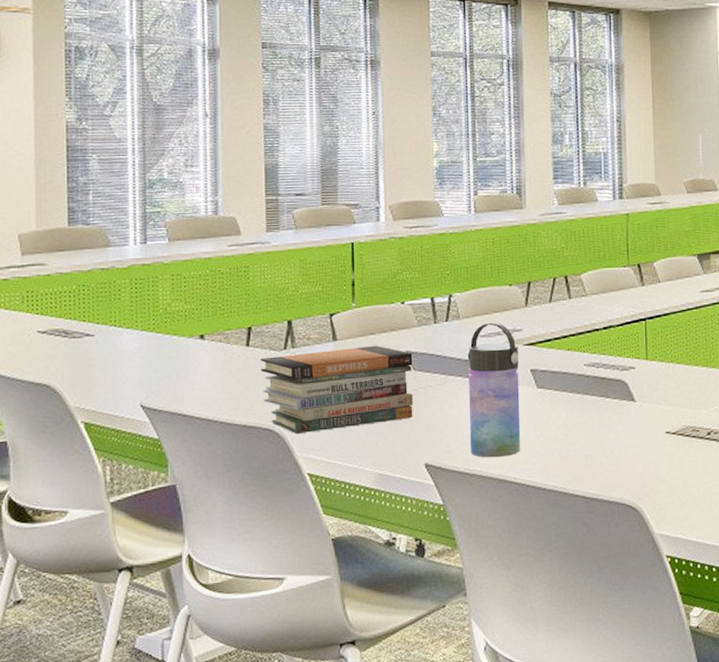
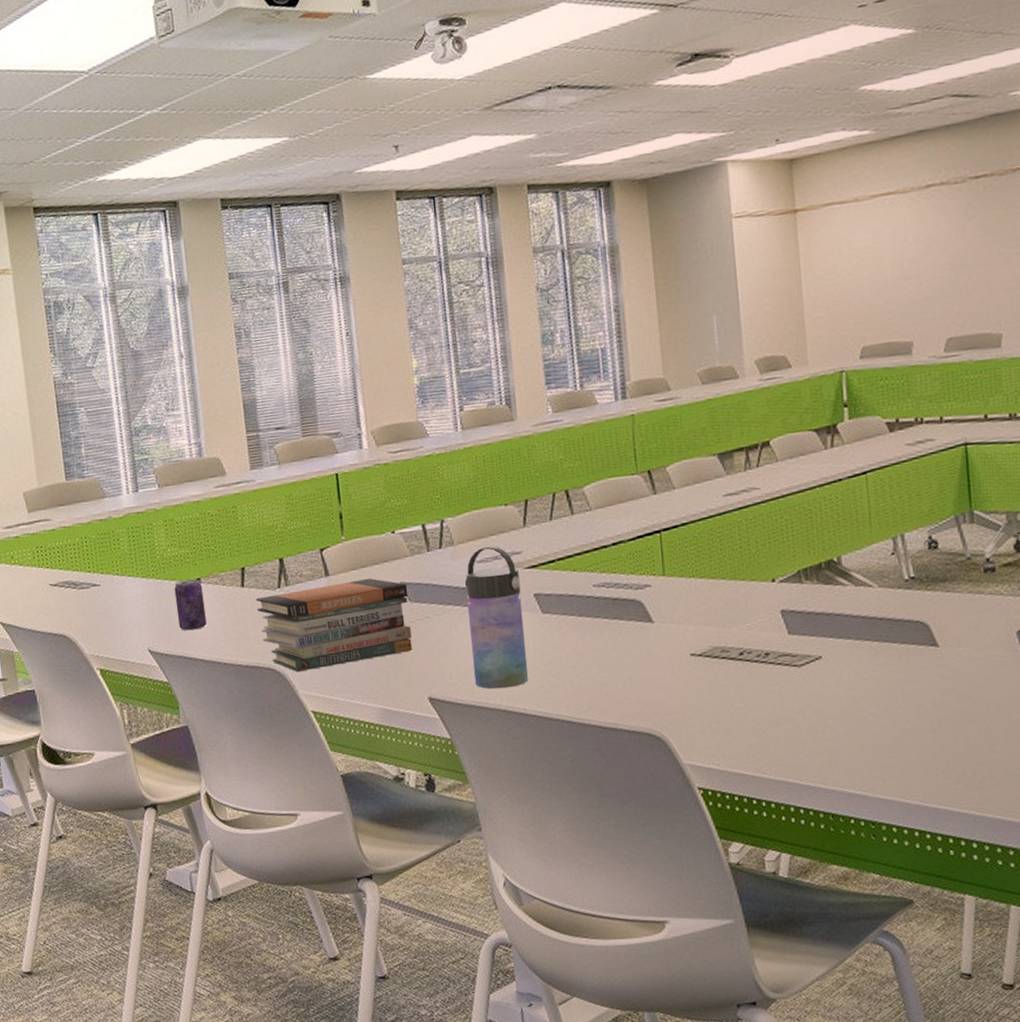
beverage can: none [175,335,206,387] -> present [174,579,207,631]

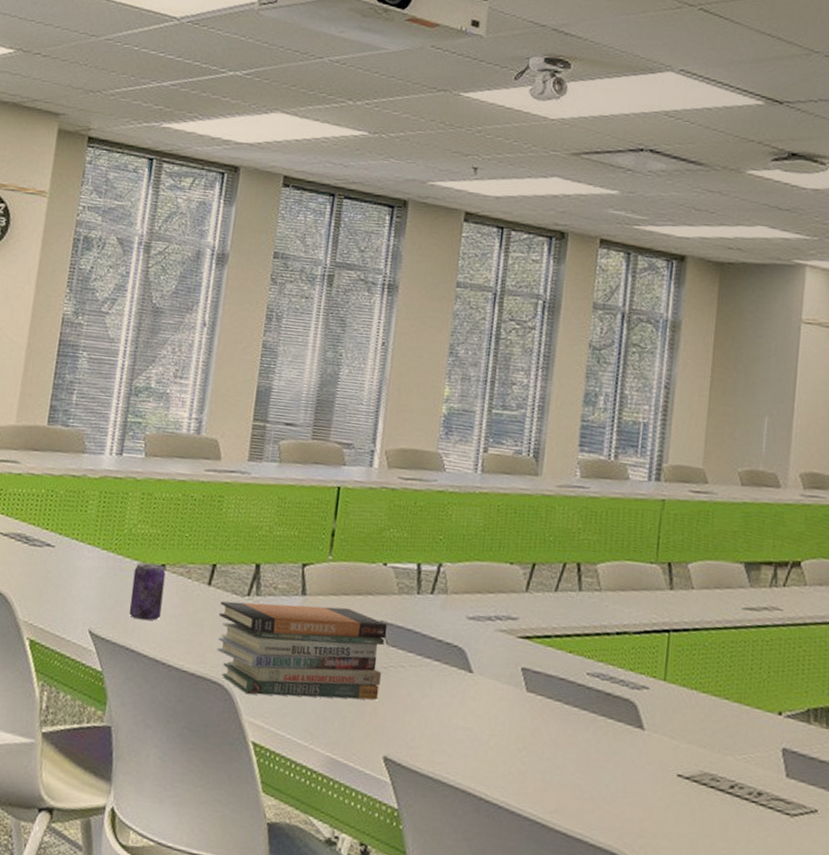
water bottle: present [464,546,529,689] -> none [438,603,511,767]

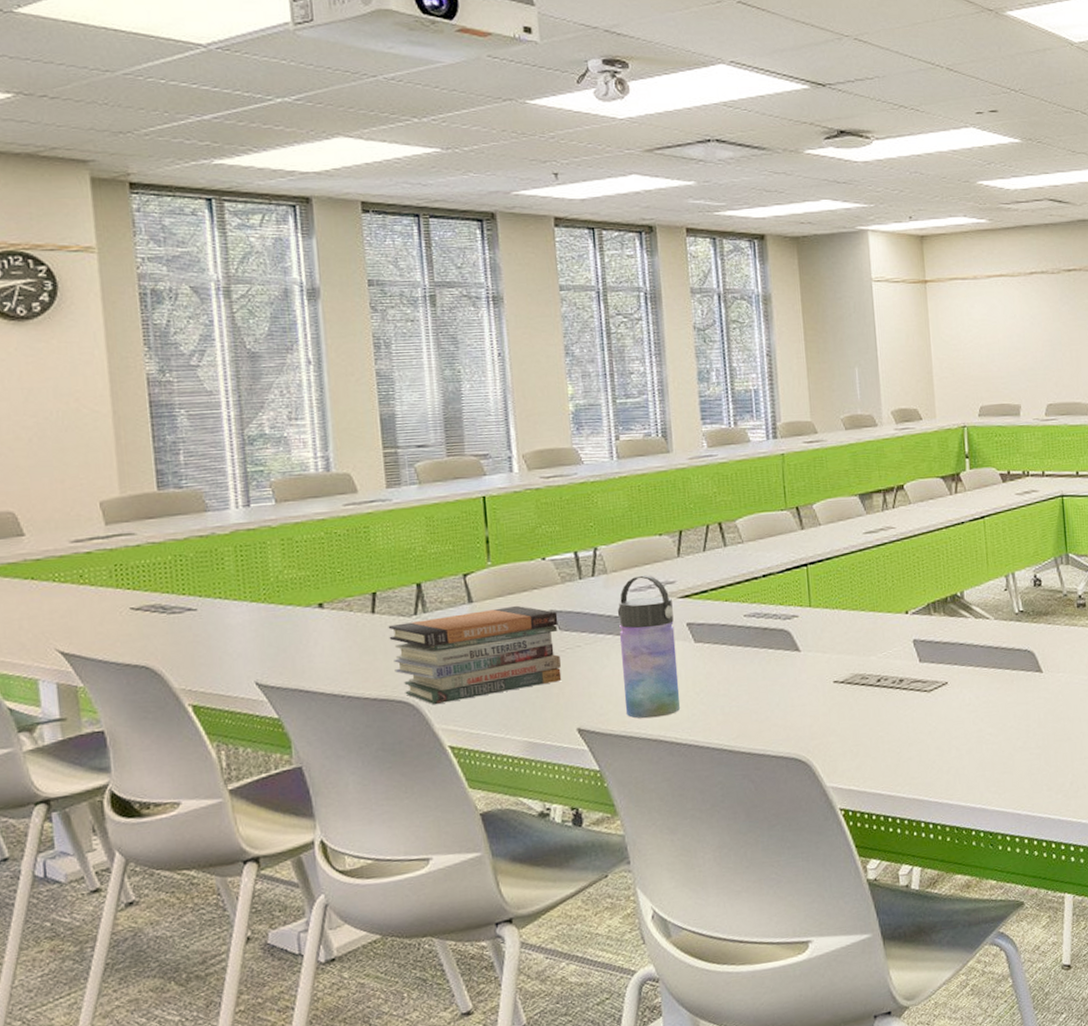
beverage can: present [129,562,166,621] -> none [290,604,329,661]
water bottle: none [438,603,511,767] -> present [617,575,681,719]

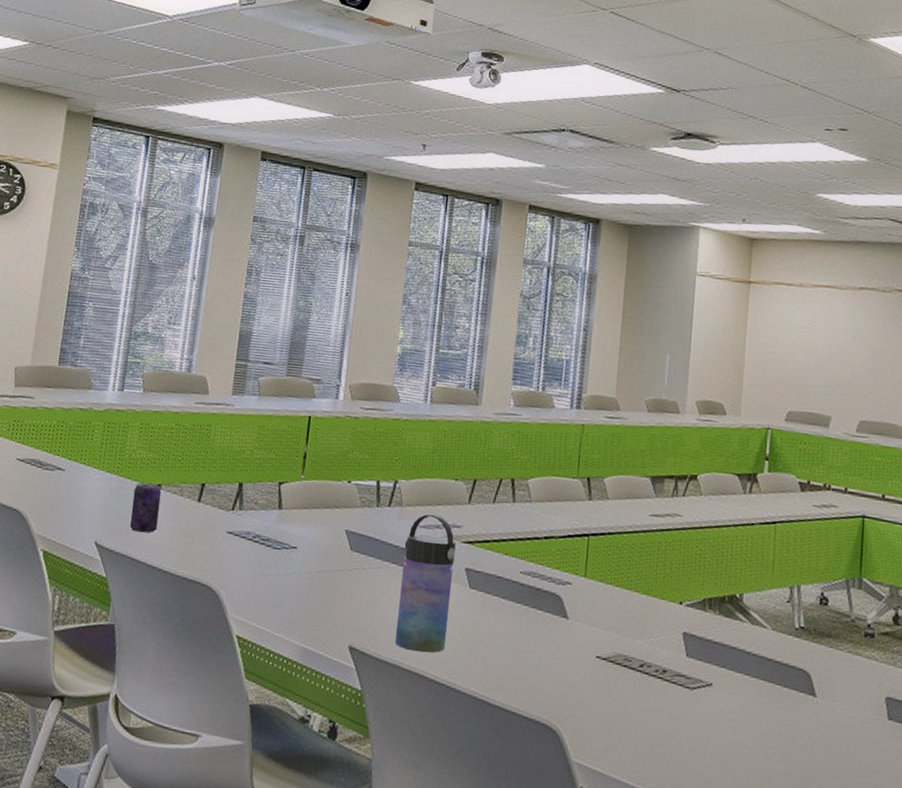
beverage can: none [290,604,329,661] -> present [129,483,162,533]
book stack: present [388,605,562,705] -> none [206,515,352,598]

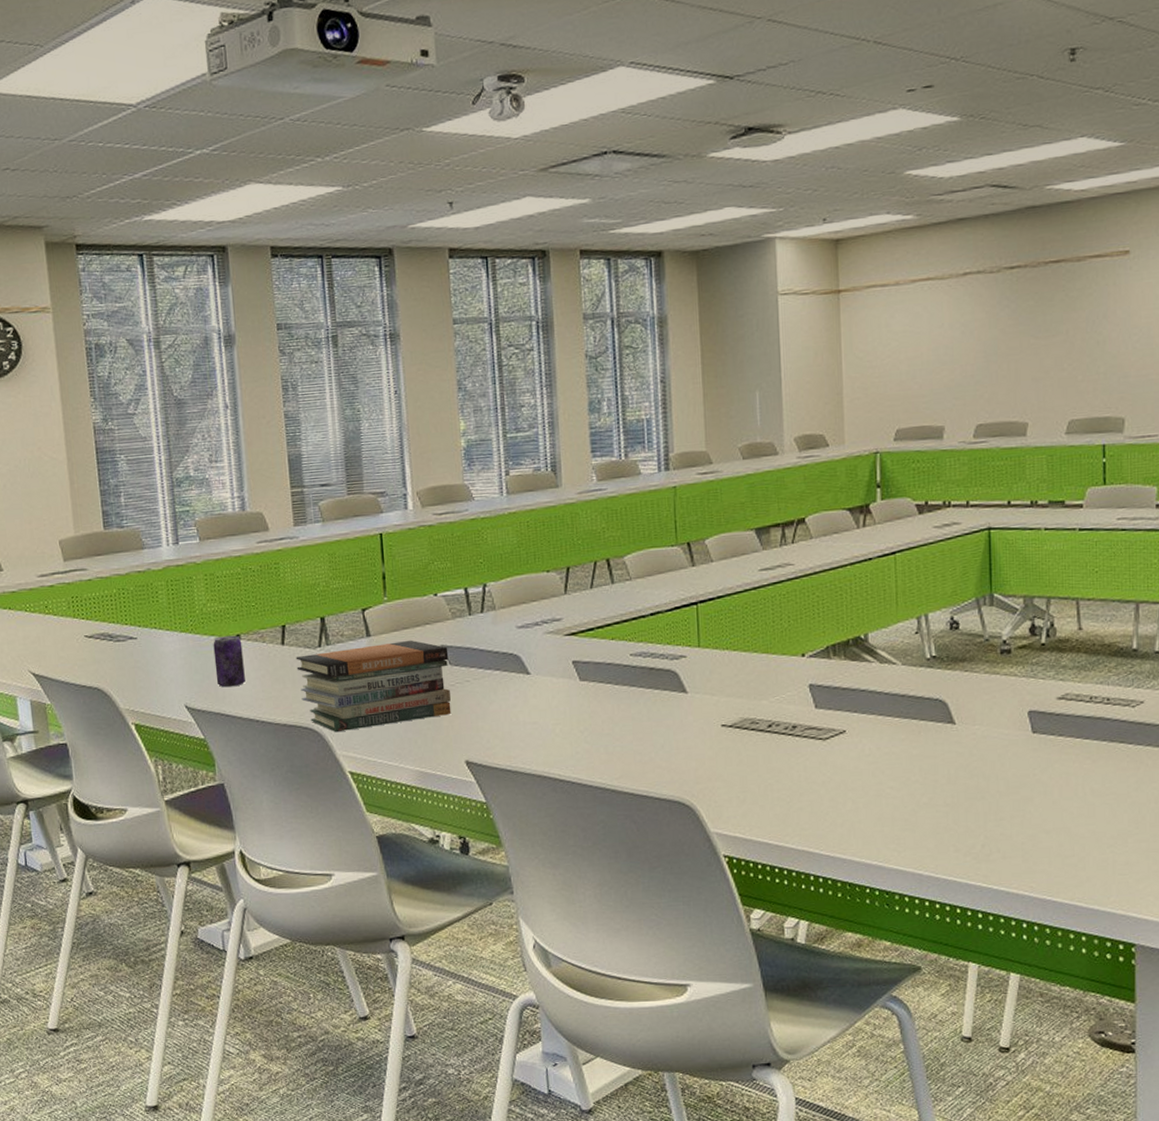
book stack: none [206,515,352,598] -> present [295,640,452,733]
water bottle: present [395,514,456,653] -> none [504,612,565,755]

